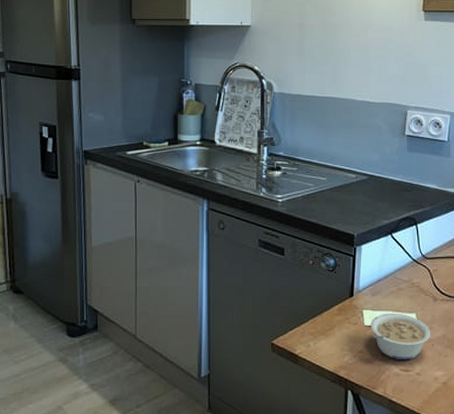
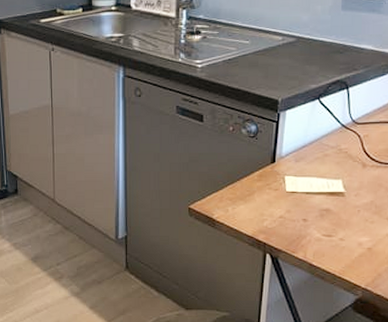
legume: present [370,313,431,361] -> none [292,179,358,226]

